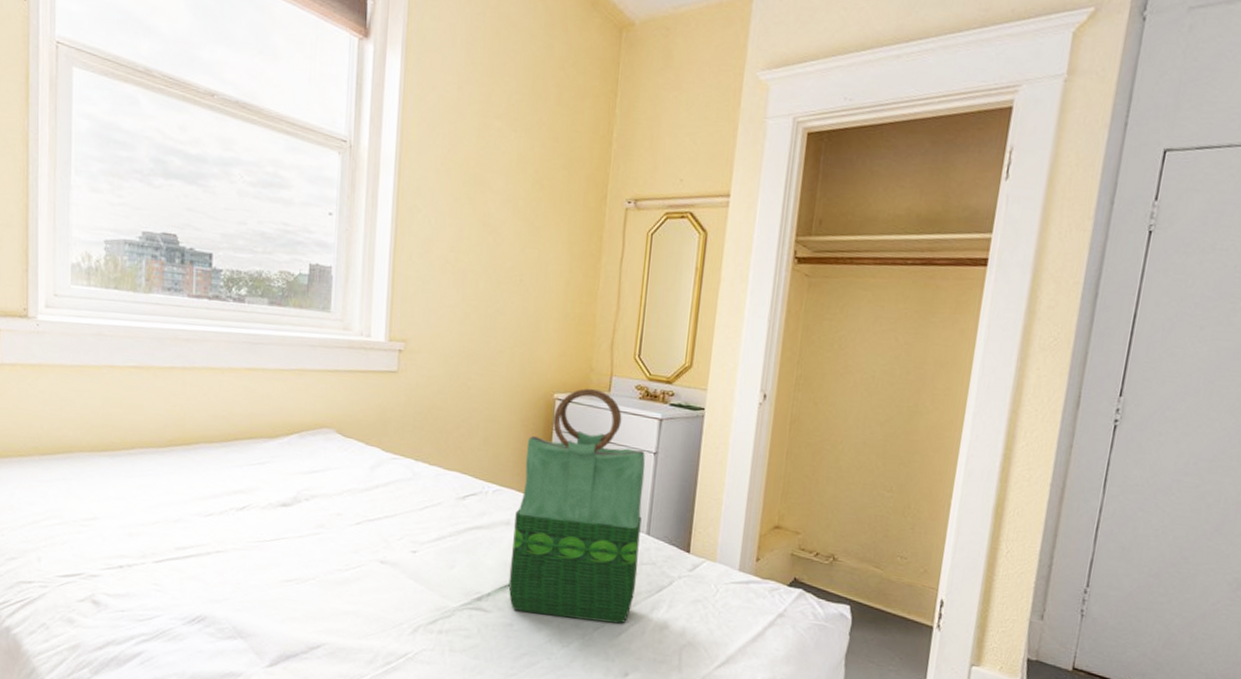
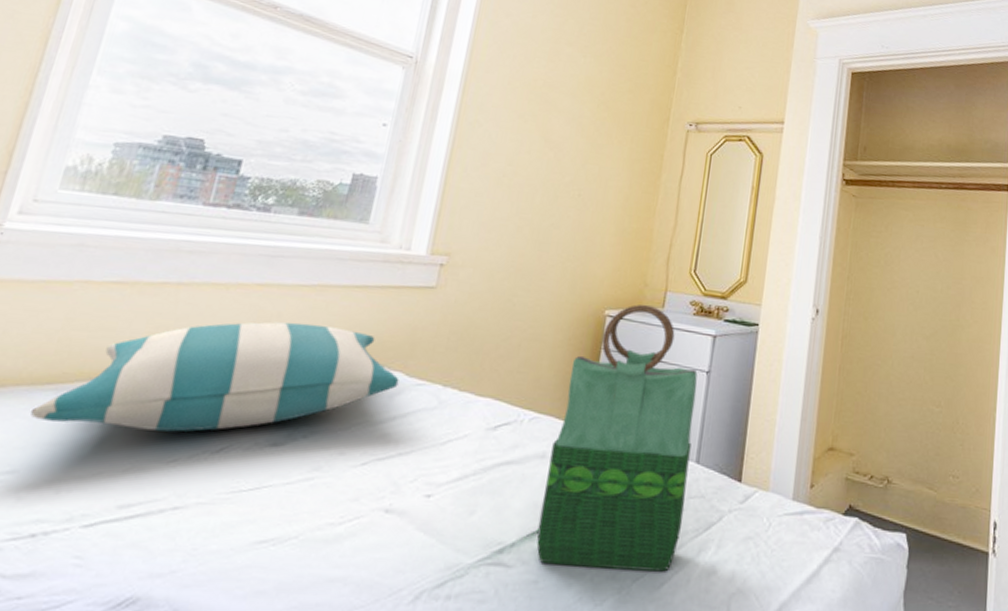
pillow: none [97,402,377,493] -> present [31,322,399,432]

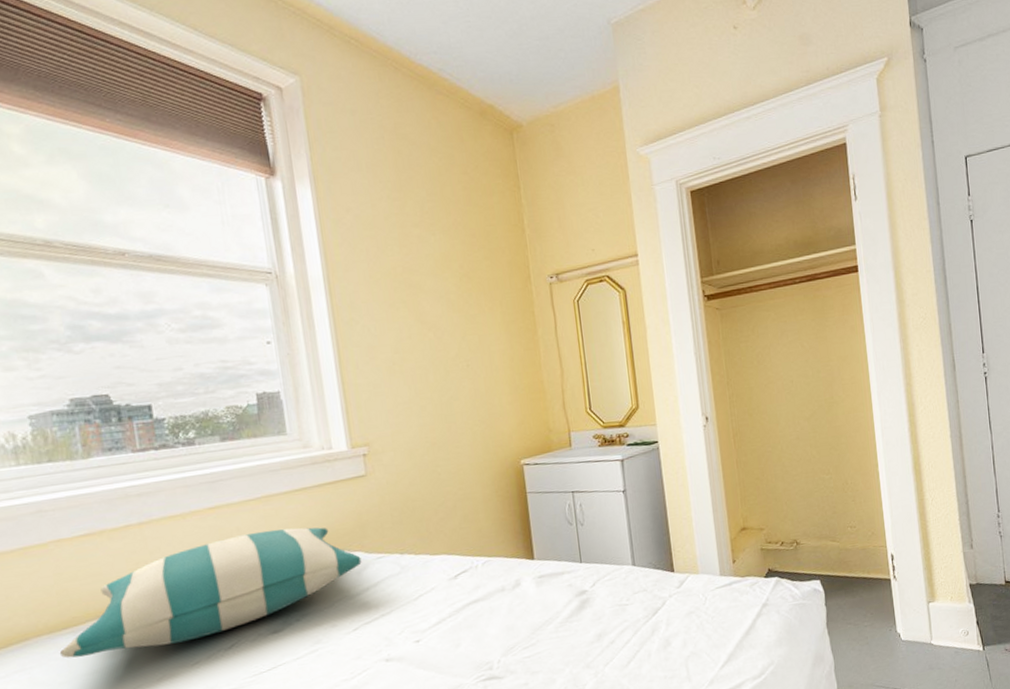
tote bag: present [536,304,698,572] -> none [504,447,634,670]

